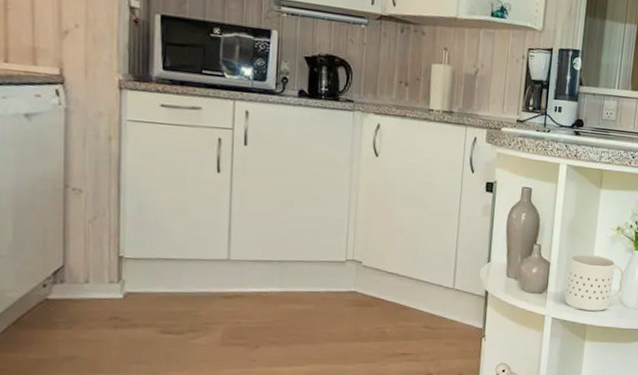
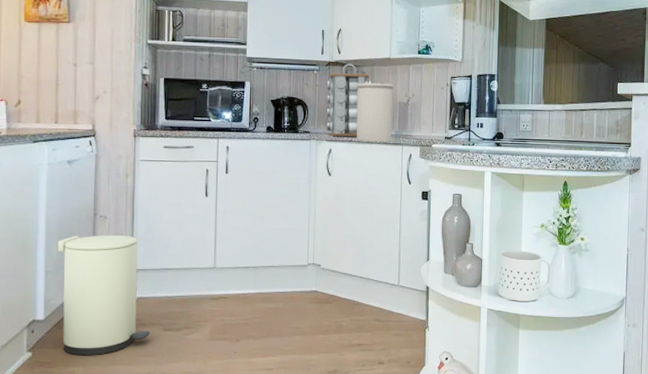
pedal bin: none [13,212,143,362] -> present [57,235,150,356]
spice rack: none [375,19,433,114] -> present [326,64,372,139]
canister: none [411,45,460,121] -> present [356,82,394,143]

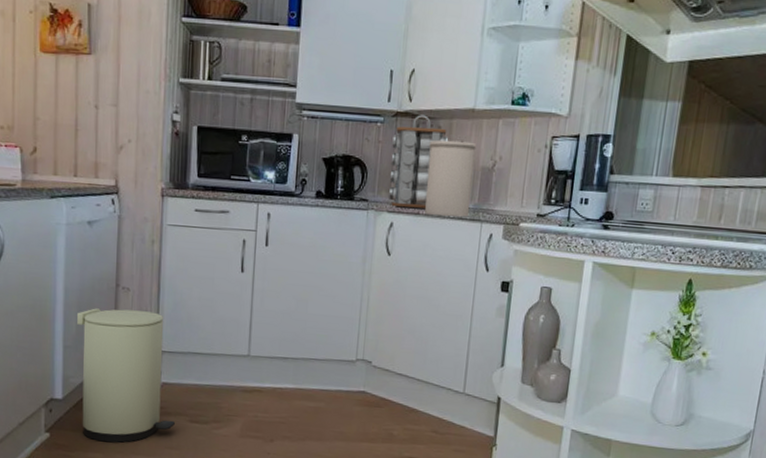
mug: present [497,250,552,301] -> none [586,360,660,426]

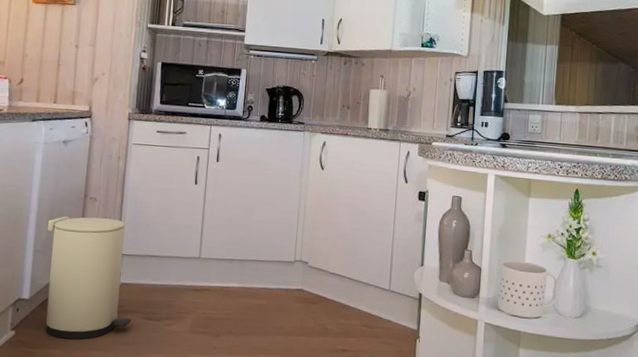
spice rack: present [389,115,449,211] -> none [322,54,371,132]
canister: present [425,140,477,217] -> none [352,74,394,138]
mug: none [586,360,660,426] -> present [497,260,559,319]

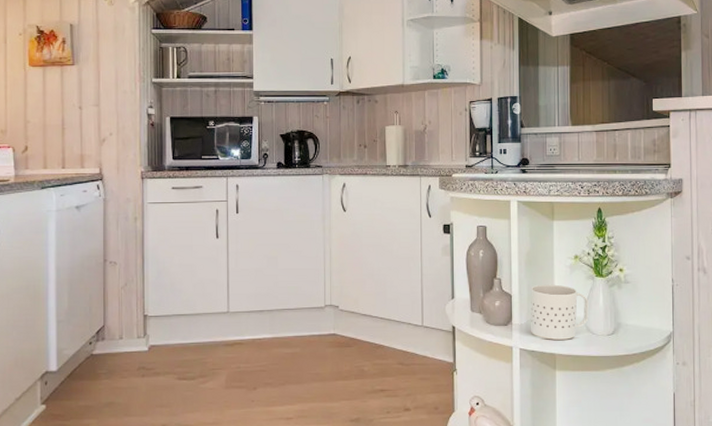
pedal bin: present [45,216,131,340] -> none [68,281,164,408]

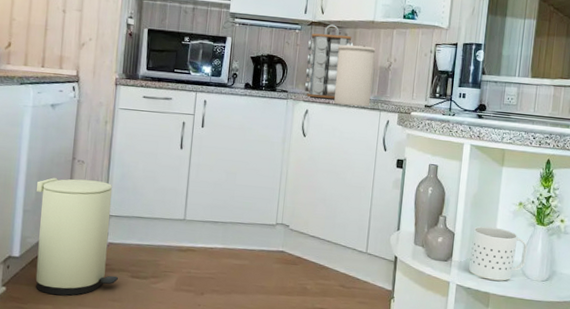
pedal bin: none [68,281,164,408] -> present [35,177,118,296]
spice rack: none [338,93,385,171] -> present [305,24,354,101]
canister: none [369,111,409,175] -> present [334,44,376,107]

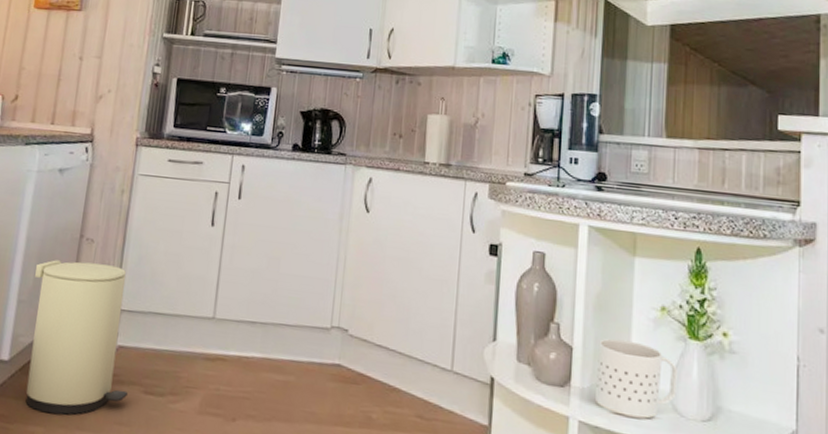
spice rack: present [305,24,354,101] -> none [368,71,429,167]
canister: present [334,44,376,107] -> none [405,96,458,175]

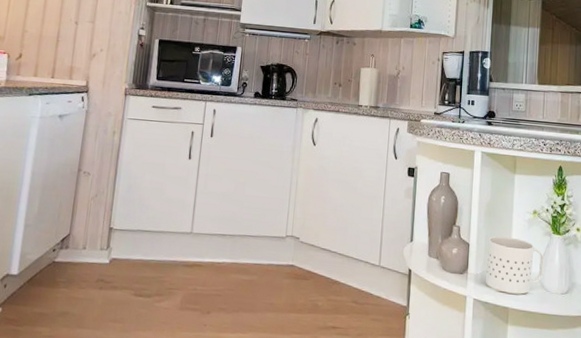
pedal bin: present [25,260,127,415] -> none [33,190,120,317]

